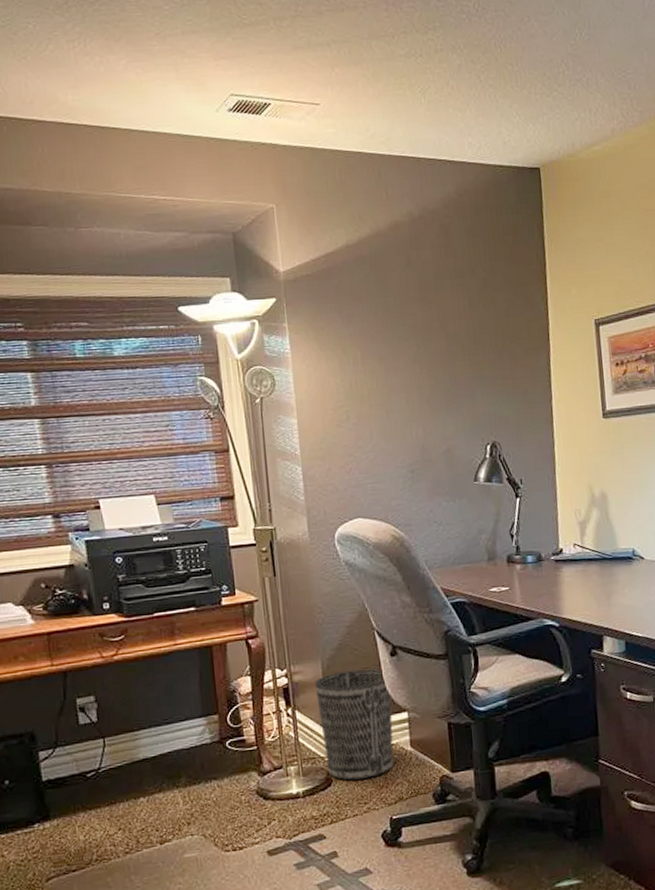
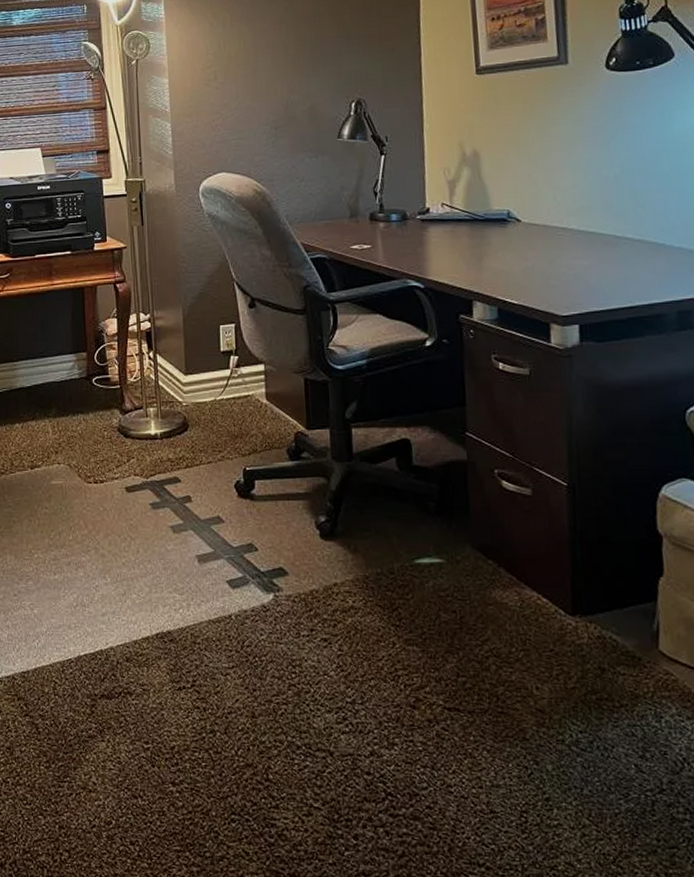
wastebasket: present [314,669,394,781] -> none [175,319,249,427]

